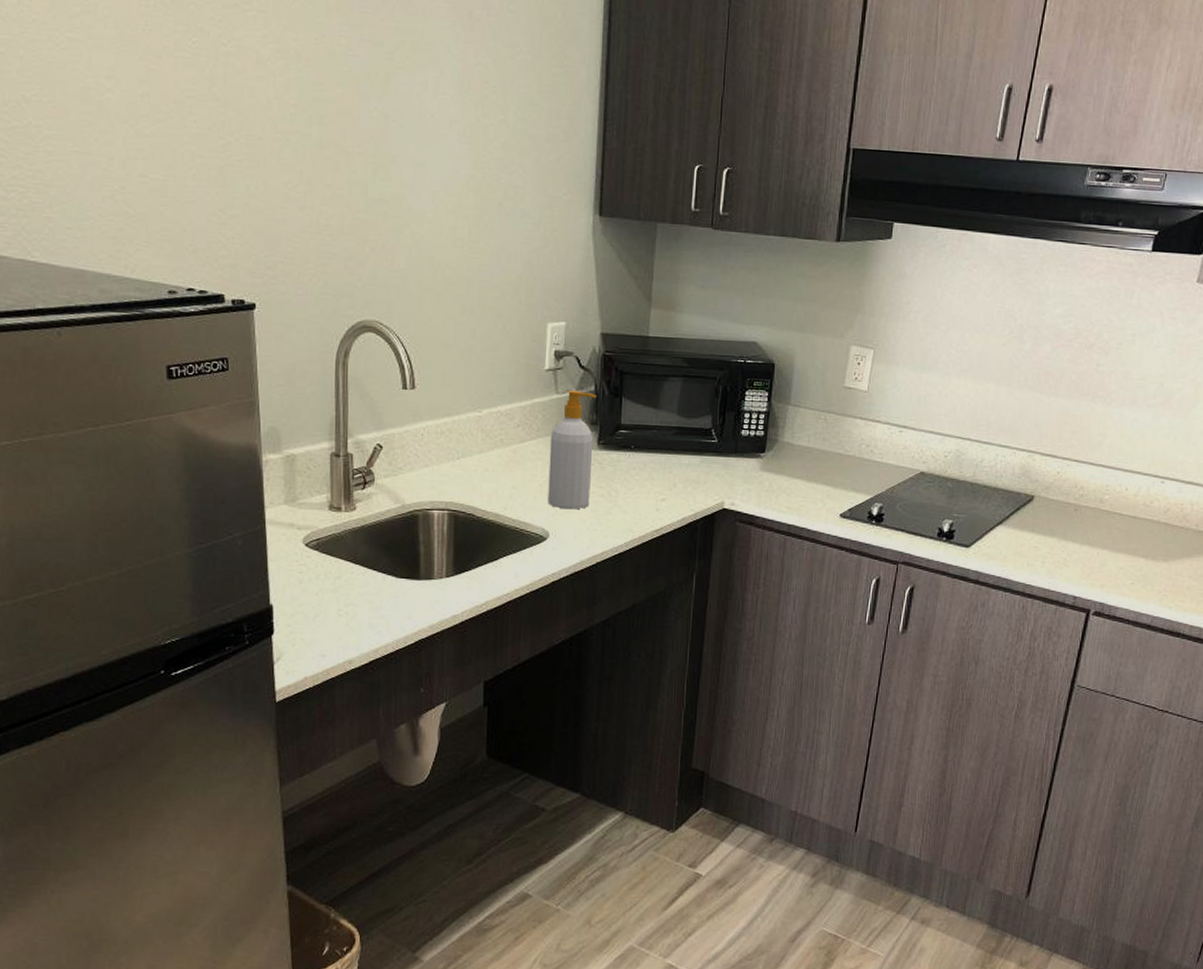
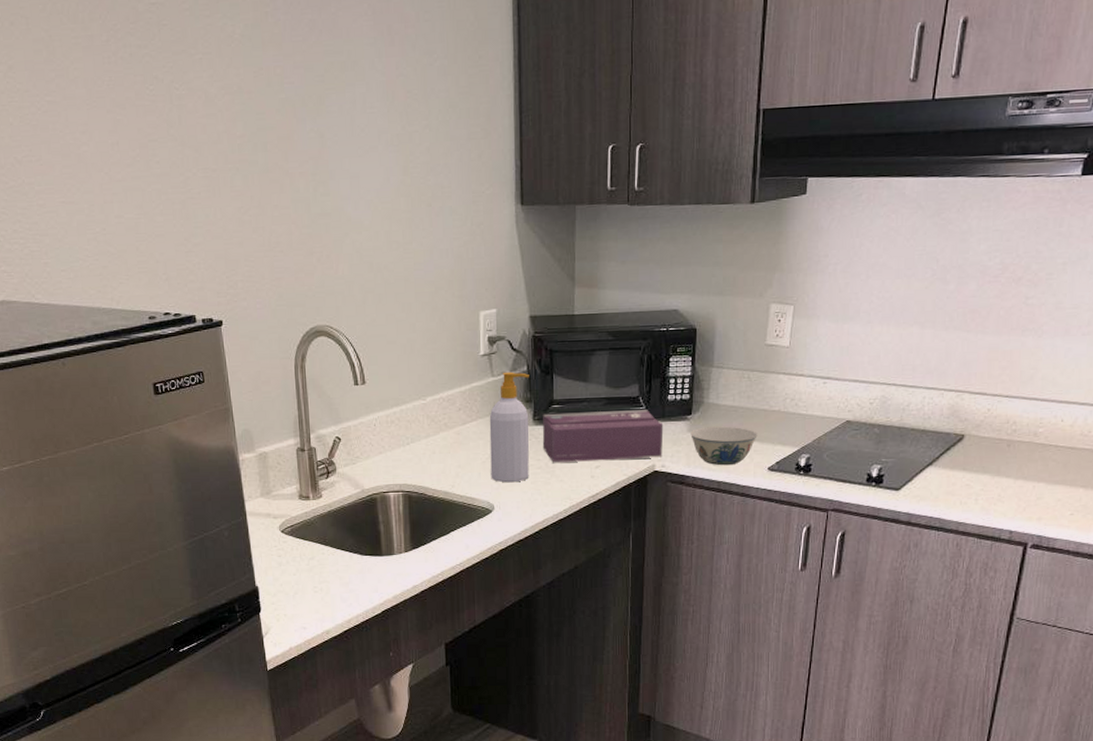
tissue box: none [606,438,735,495] -> present [542,410,664,463]
bowl: none [763,466,831,509] -> present [690,426,758,466]

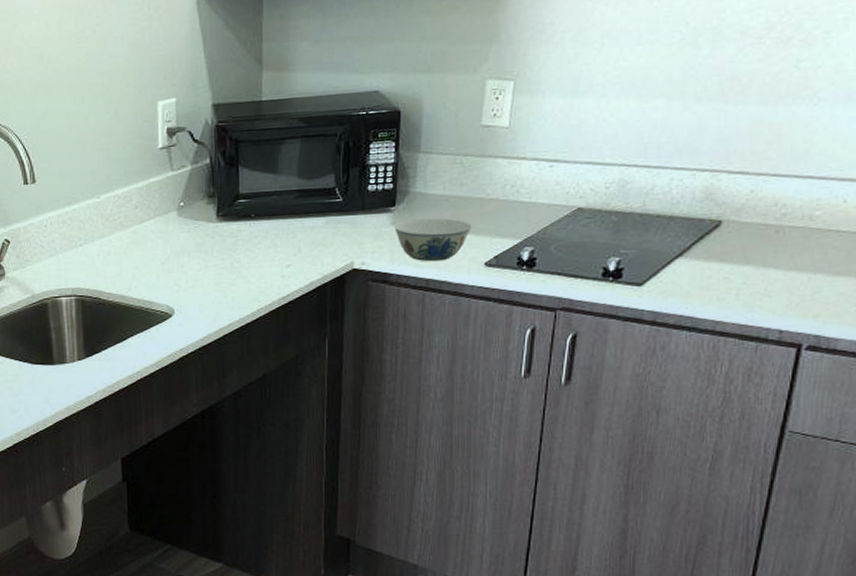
soap bottle: present [489,371,529,483] -> none [168,165,213,285]
tissue box: present [542,410,664,463] -> none [227,202,363,262]

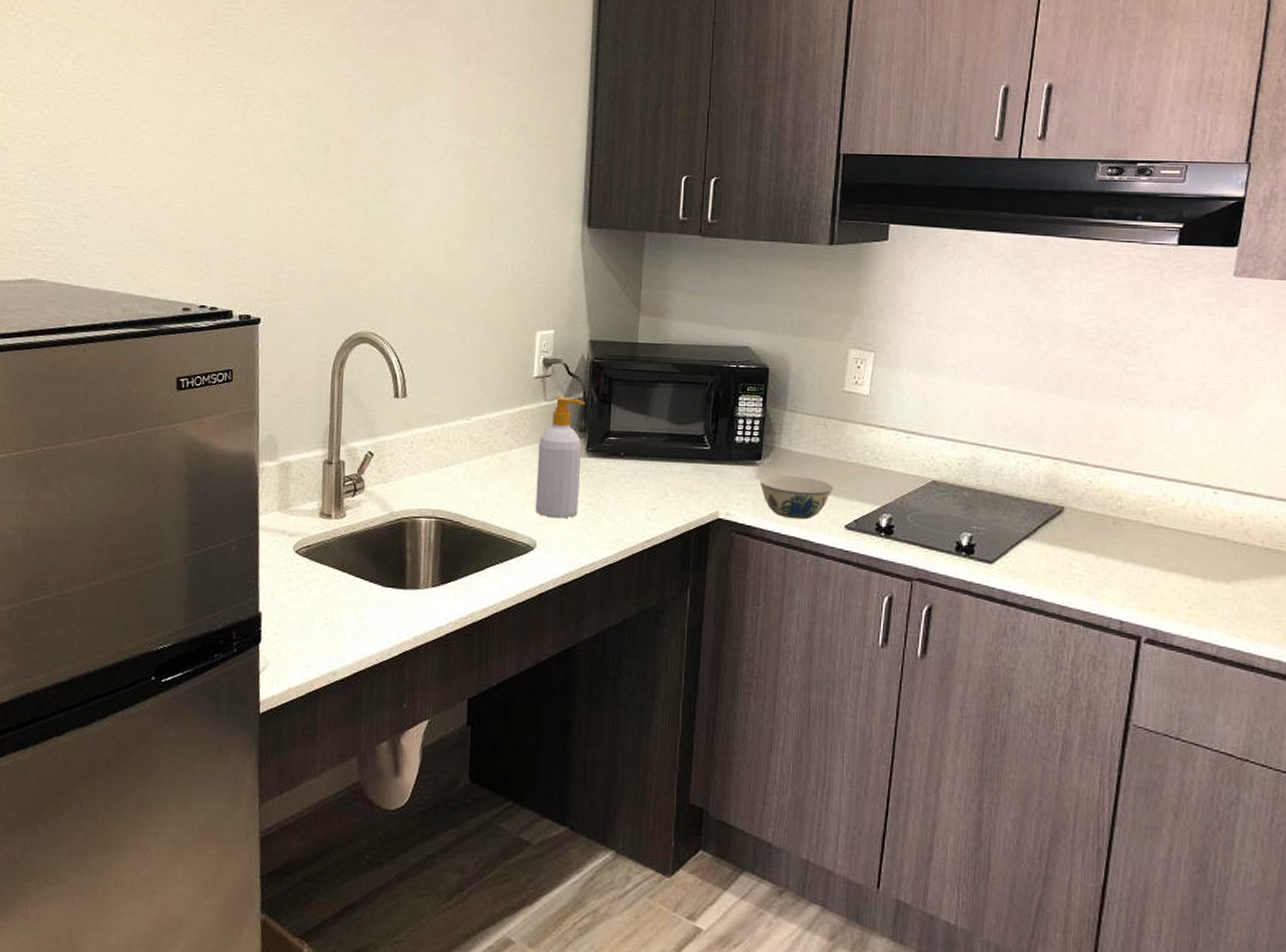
soap bottle: none [168,165,213,285] -> present [535,397,585,519]

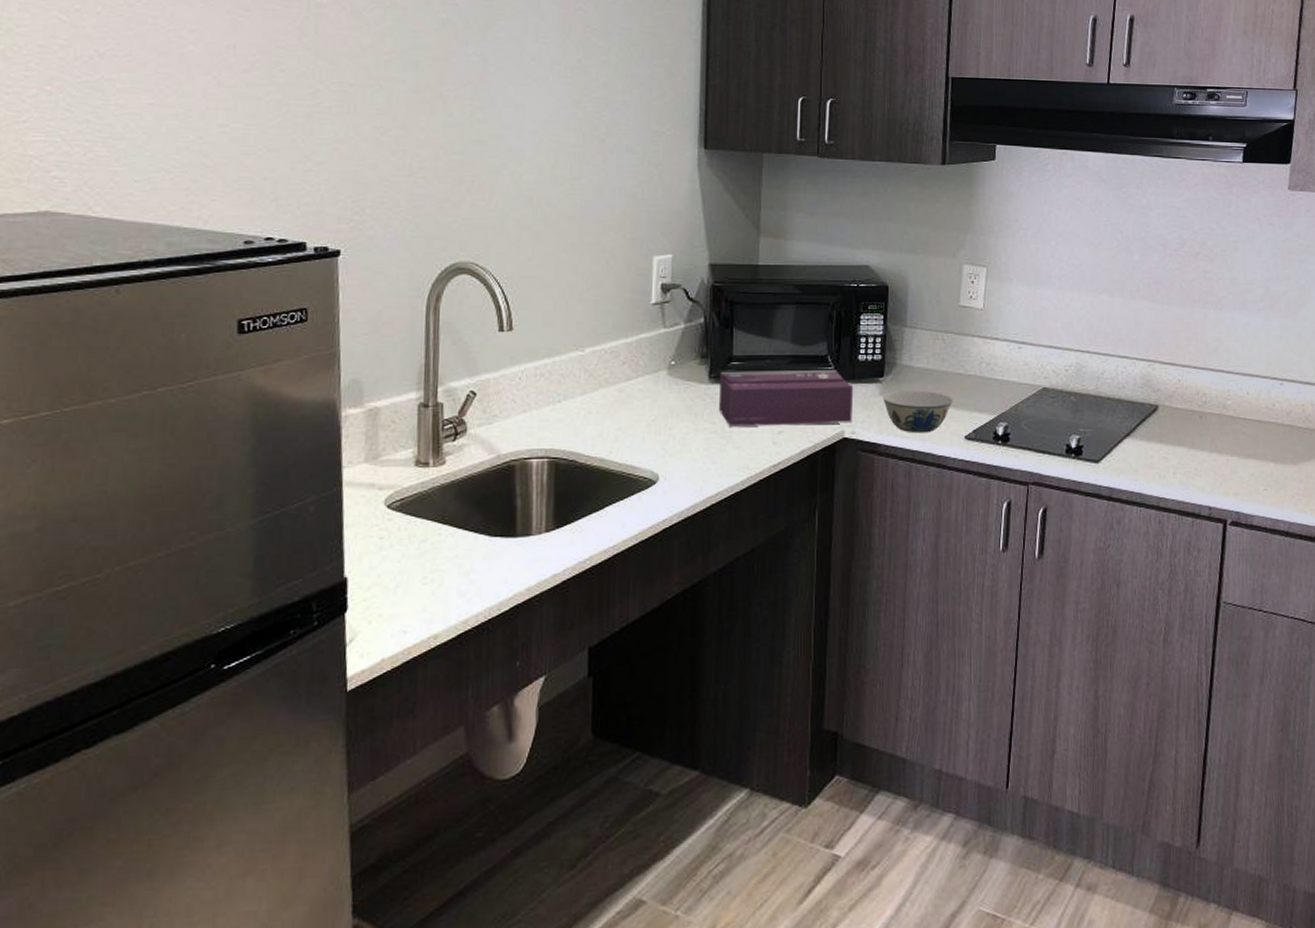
soap bottle: present [535,397,585,519] -> none [657,323,706,449]
tissue box: none [595,445,730,504] -> present [718,370,854,427]

